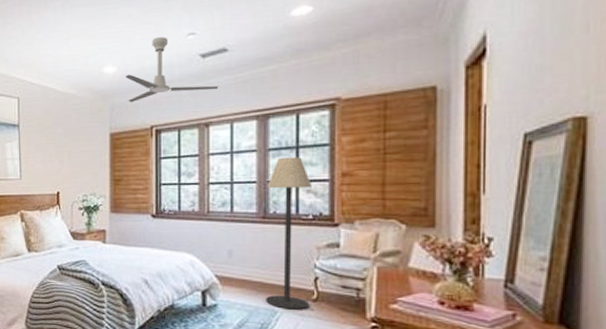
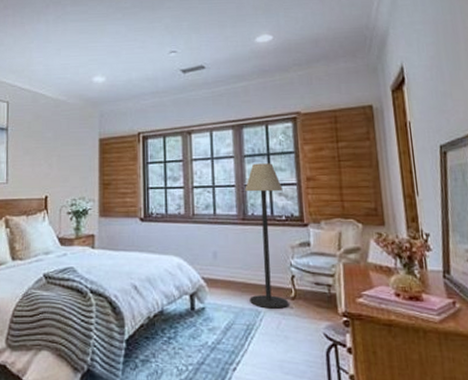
ceiling fan: present [125,37,219,103] -> none [114,53,199,111]

